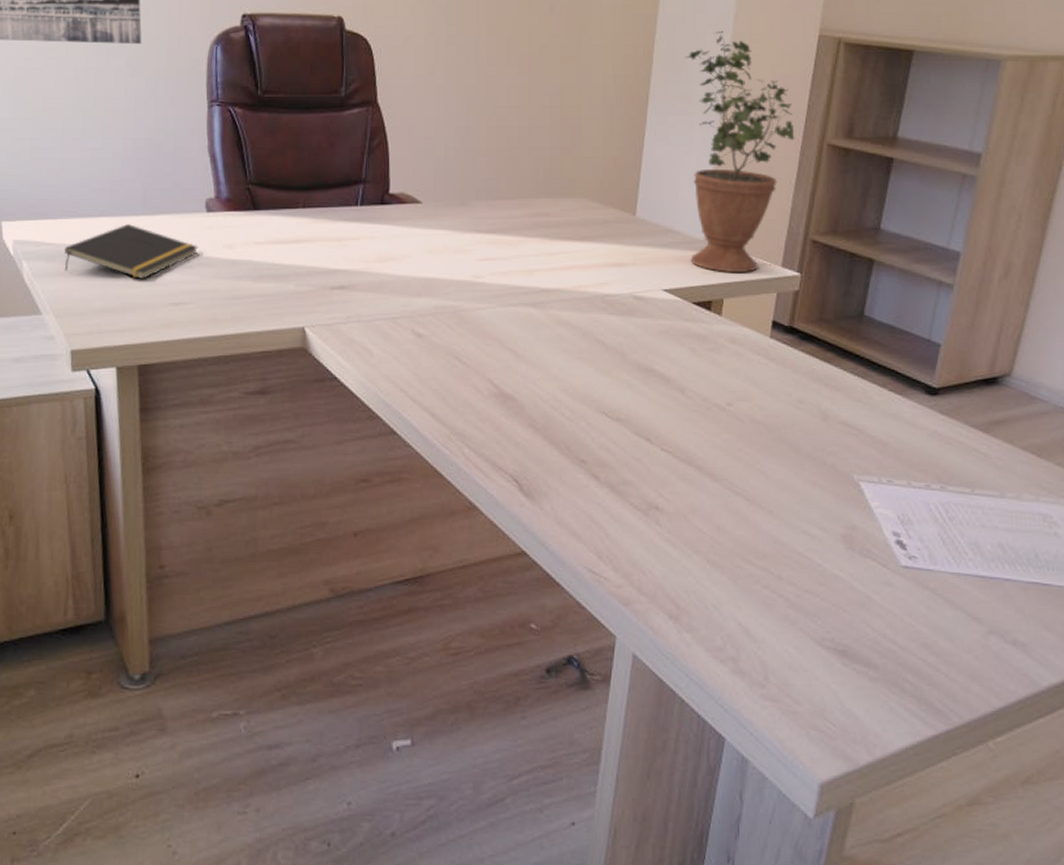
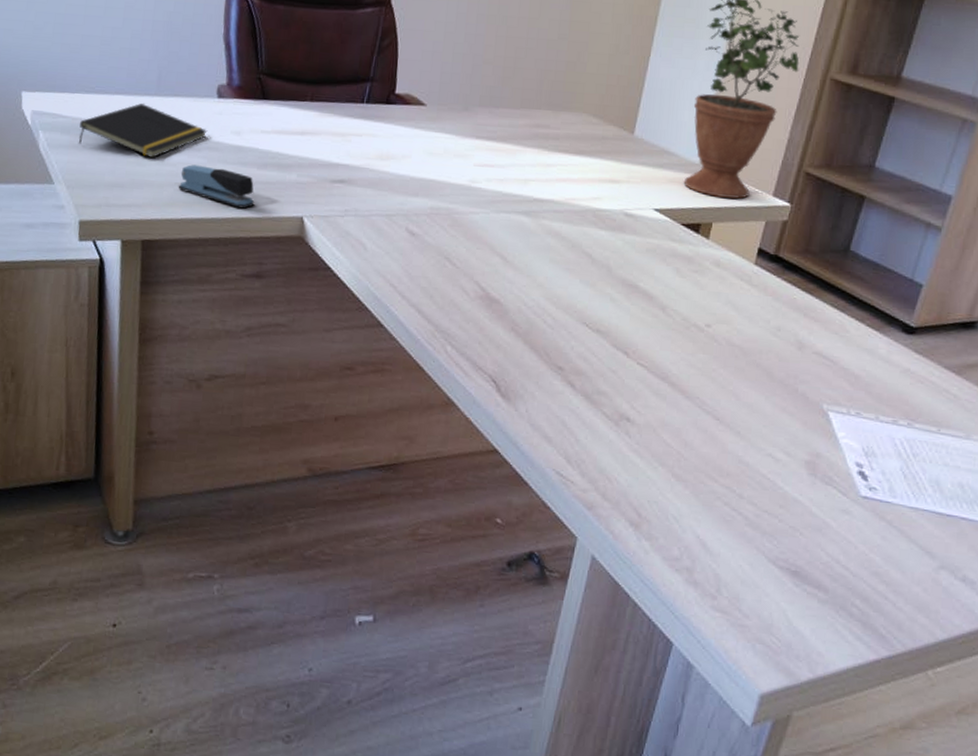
stapler: none [172,283,253,324] -> present [178,164,255,209]

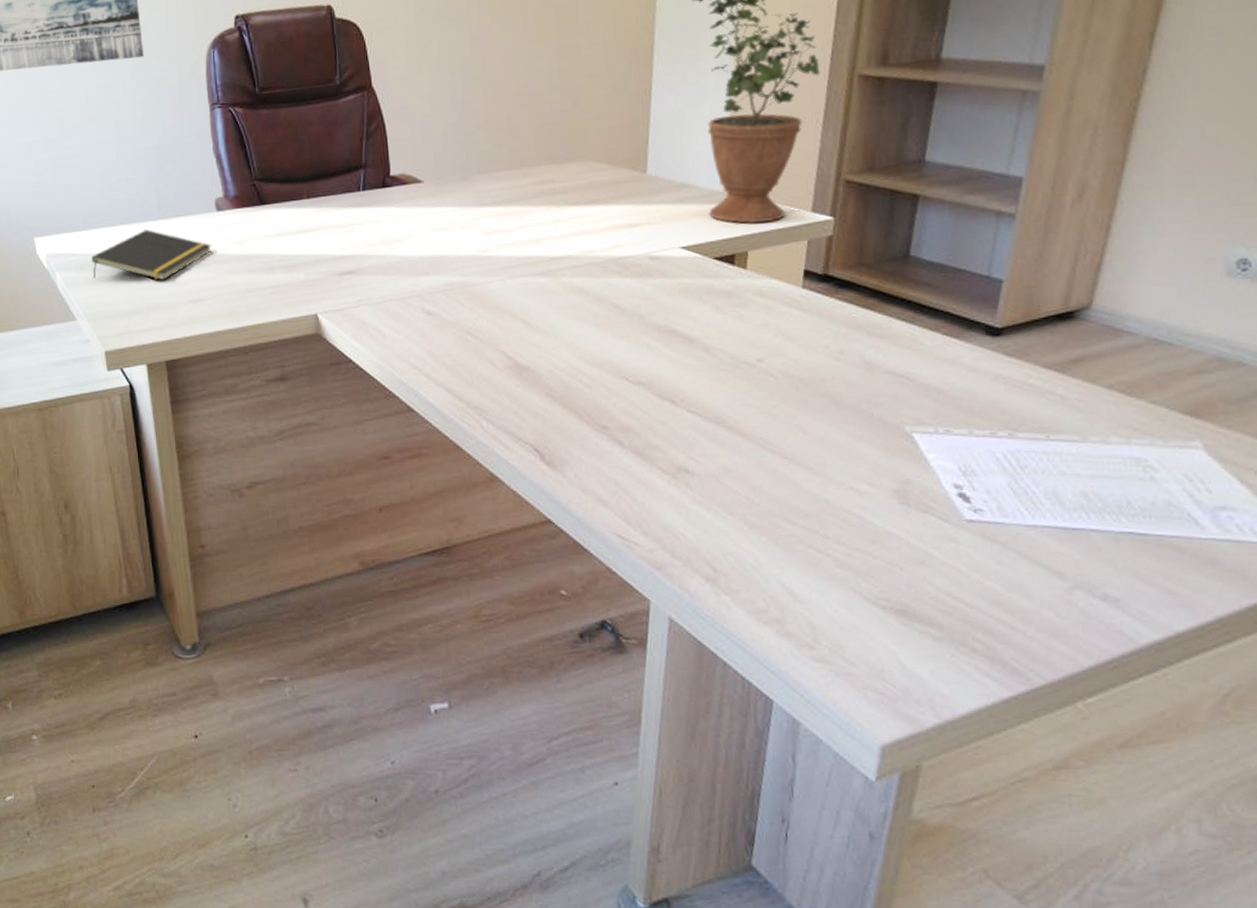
stapler: present [178,164,255,209] -> none [192,279,268,316]

